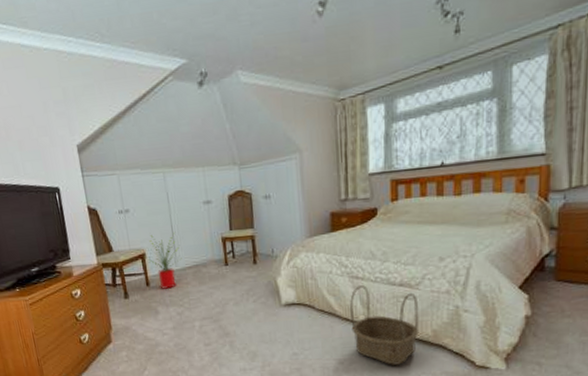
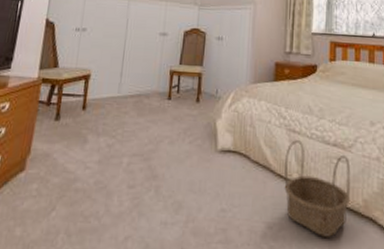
house plant: present [143,233,182,290] -> none [88,57,128,117]

